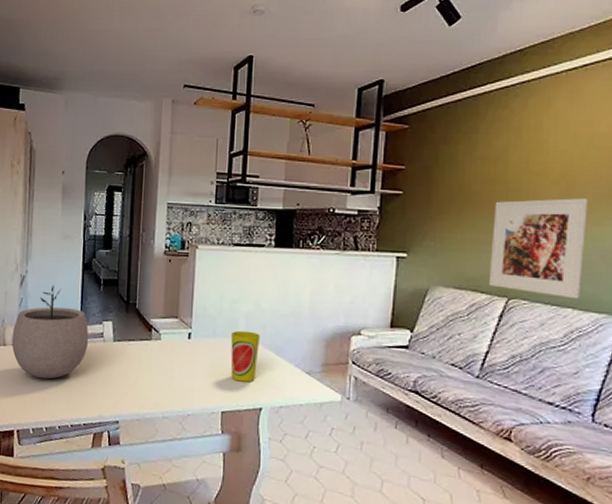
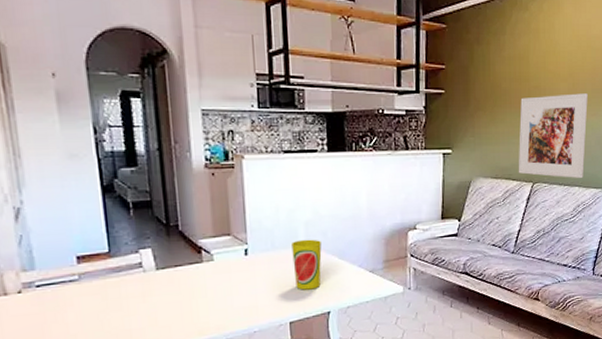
plant pot: present [11,285,89,379] -> none [14,215,124,326]

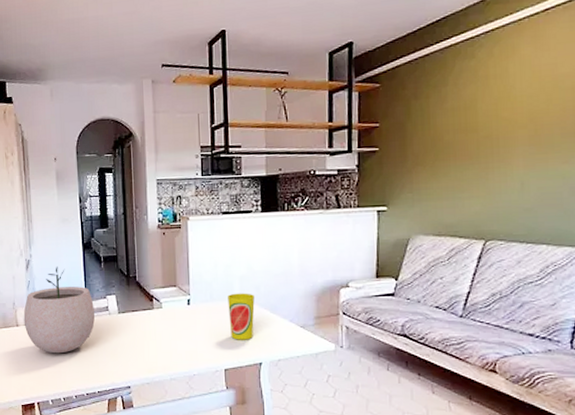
plant pot: none [14,215,124,326] -> present [23,266,95,354]
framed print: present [518,93,588,178] -> none [465,139,556,235]

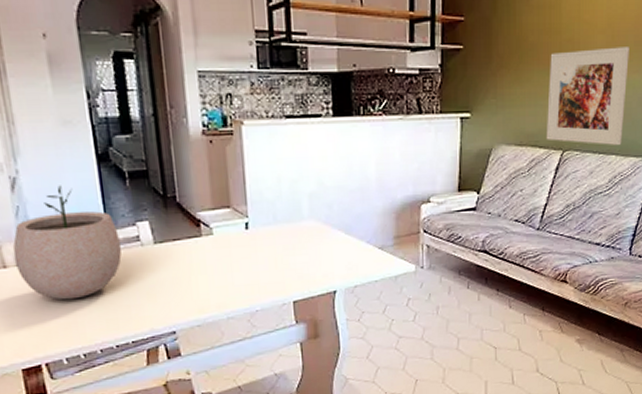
cup: present [228,293,255,340] -> none [295,212,327,267]
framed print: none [465,139,556,235] -> present [546,47,629,145]

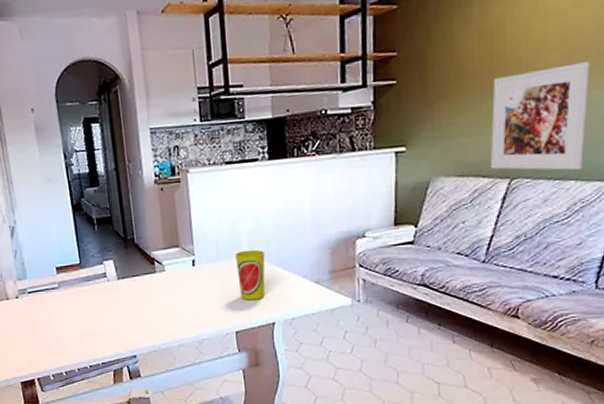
plant pot: present [13,185,122,300] -> none [13,232,93,327]
cup: none [295,212,327,267] -> present [235,249,265,301]

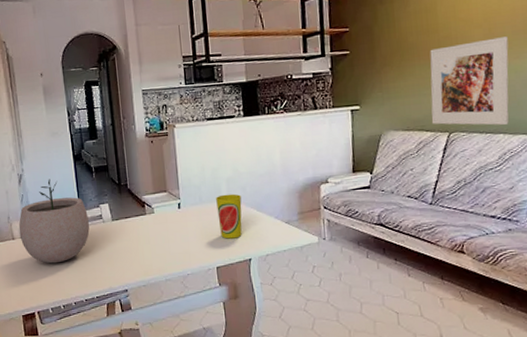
plant pot: none [13,232,93,327] -> present [19,179,90,264]

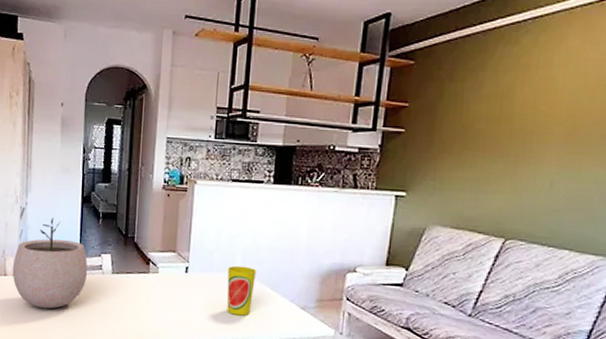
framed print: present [430,36,509,126] -> none [486,139,593,240]

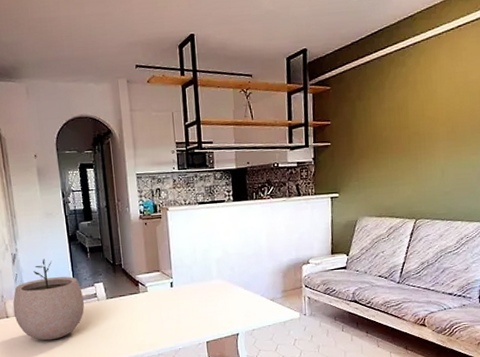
cup: present [227,265,256,316] -> none [206,273,231,316]

